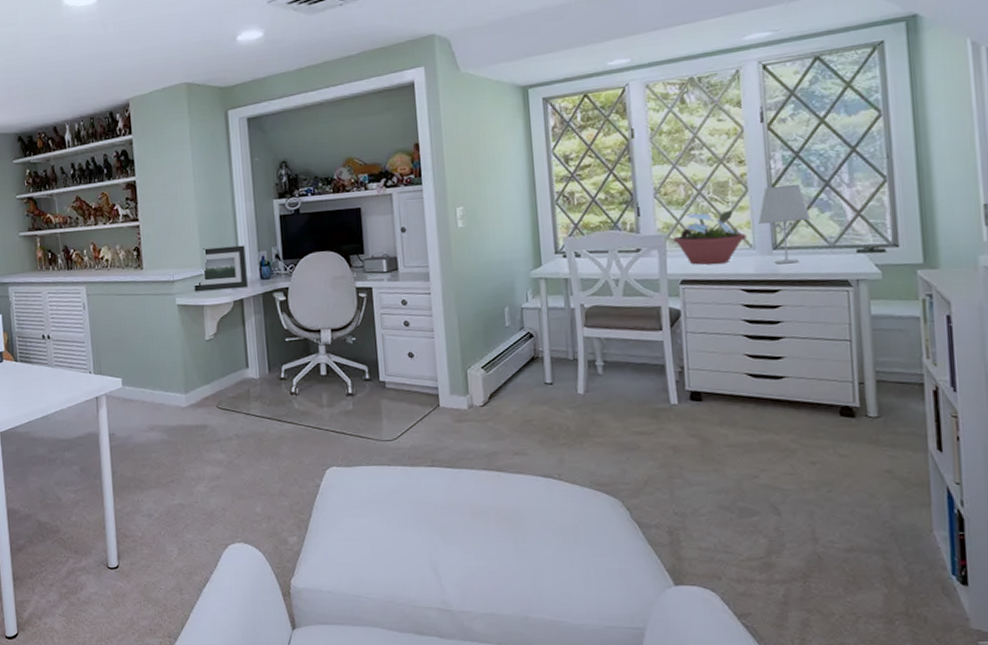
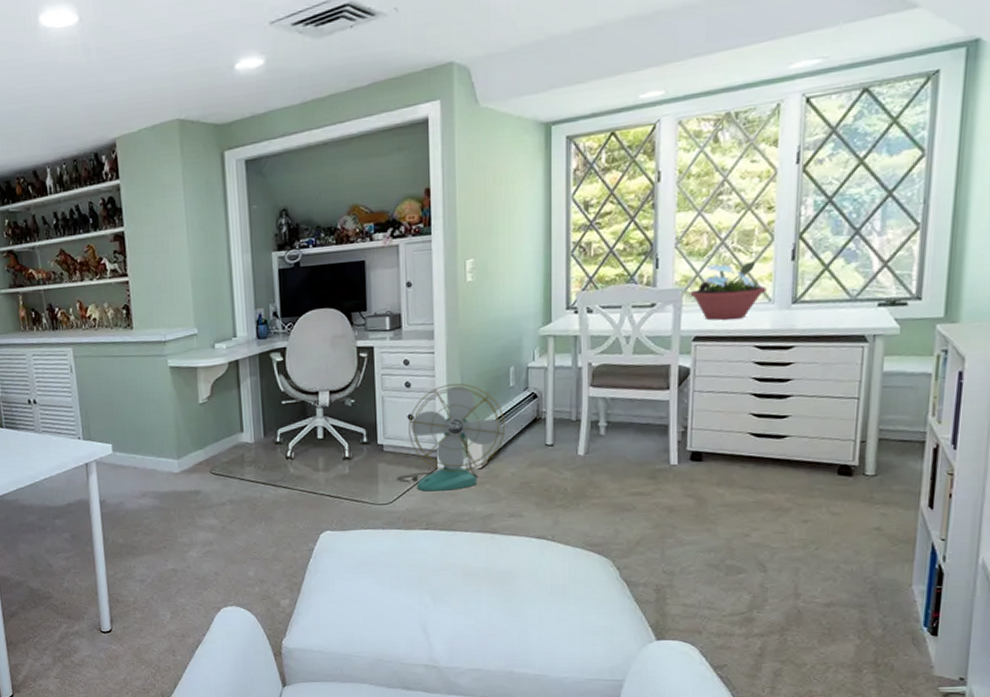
picture frame: present [194,245,248,292] -> none [187,302,244,353]
electric fan: none [400,322,504,428] -> present [397,383,505,492]
table lamp: present [758,183,812,264] -> none [781,232,836,319]

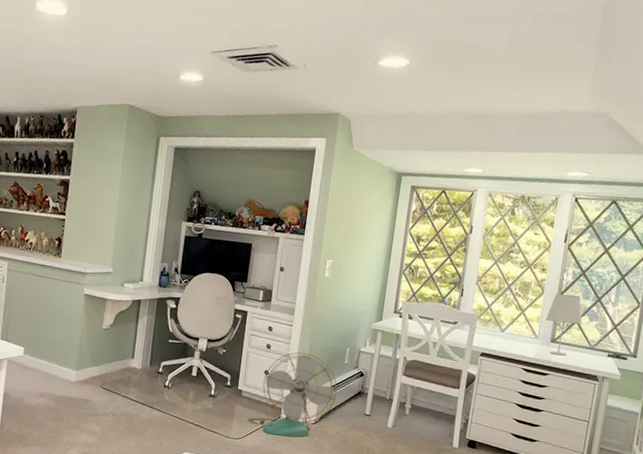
potted flower: present [690,261,767,320] -> none [482,301,535,346]
table lamp: none [781,232,836,319] -> present [545,293,583,356]

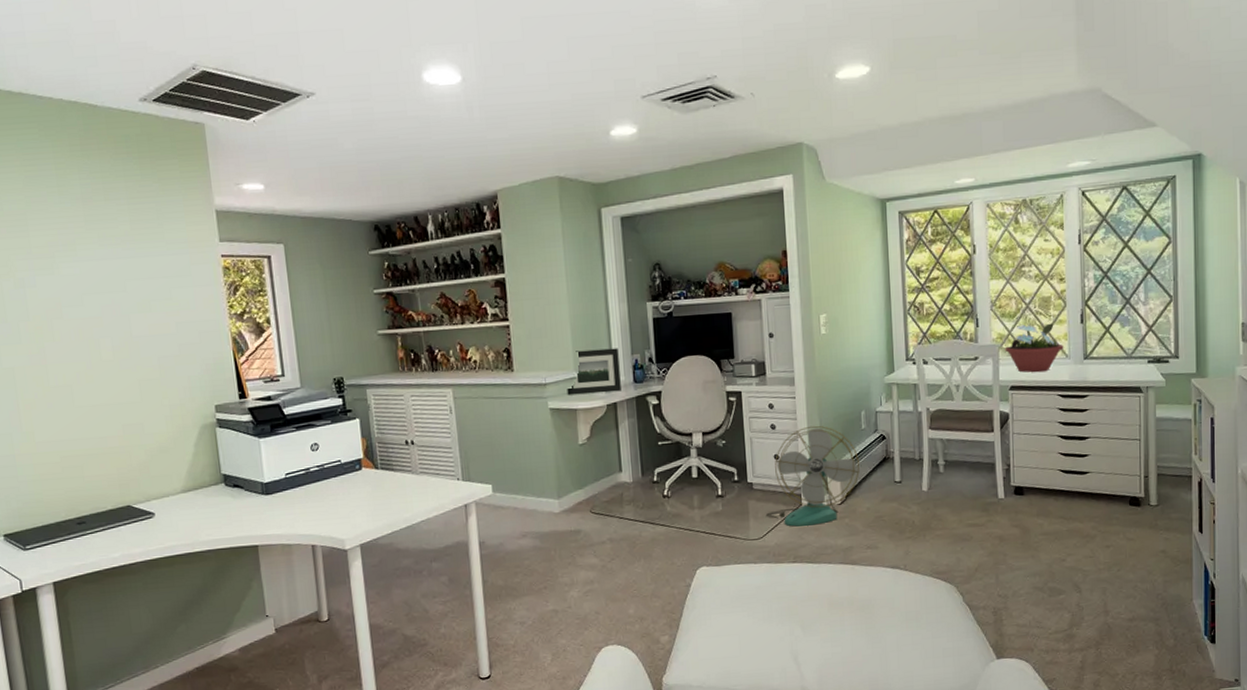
picture frame: none [101,250,151,292] -> present [567,348,621,396]
potted flower: none [482,301,535,346] -> present [1005,323,1064,372]
table lamp: present [545,293,583,356] -> none [1074,300,1115,373]

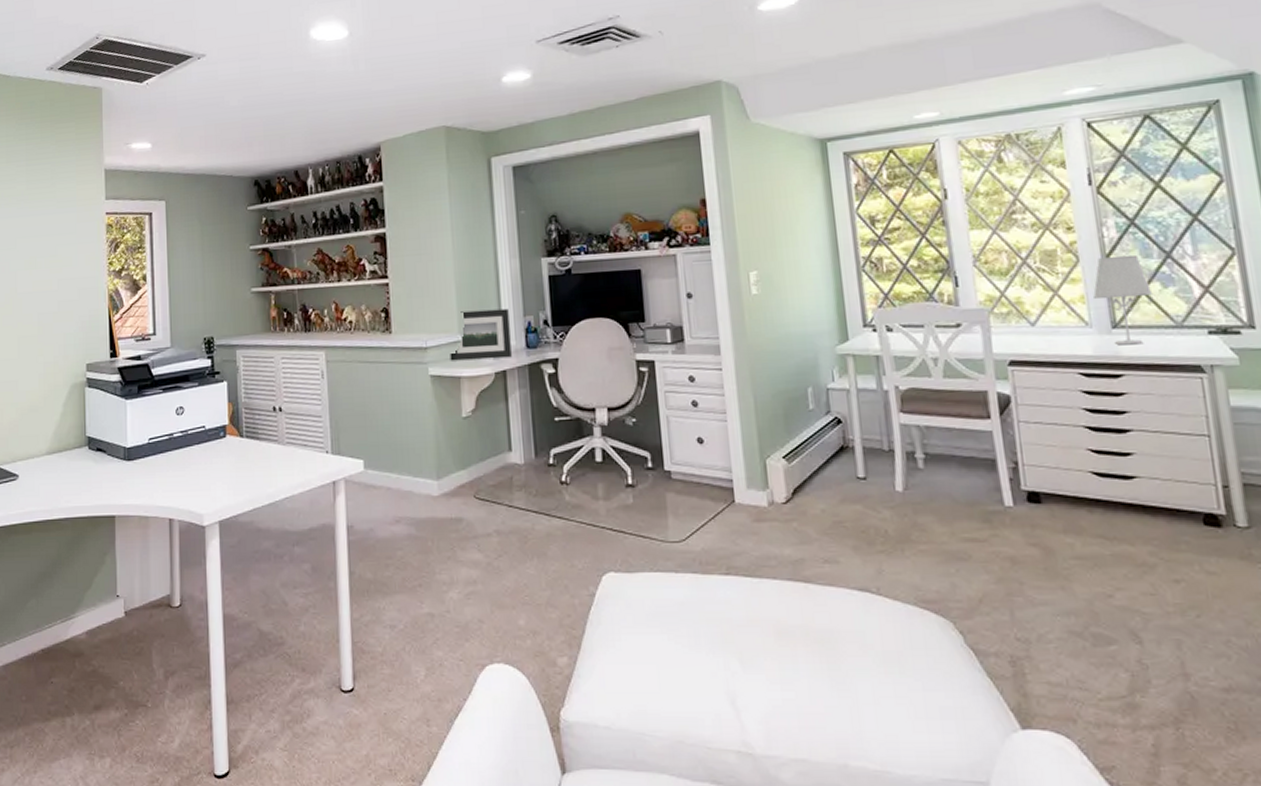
electric fan: present [766,425,860,527] -> none [689,403,809,529]
potted flower: present [1005,323,1064,372] -> none [997,282,1082,344]
table lamp: none [1074,300,1115,373] -> present [1093,254,1154,346]

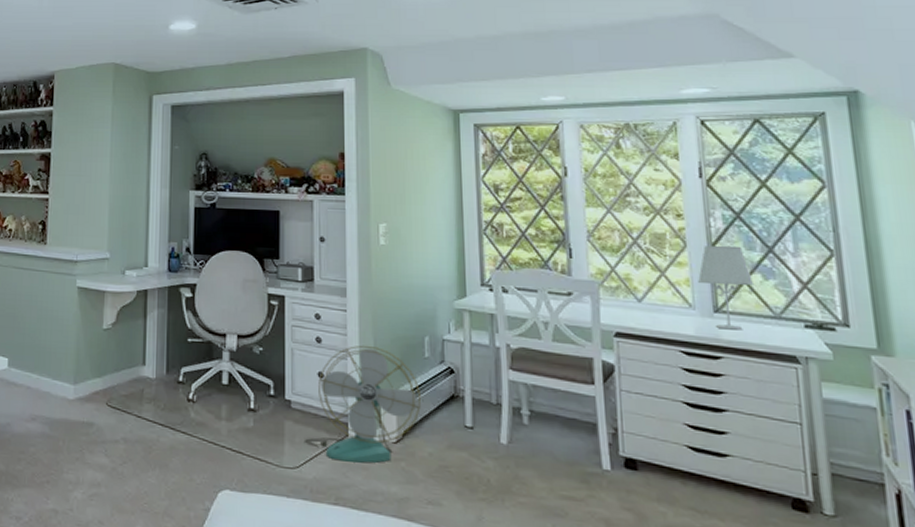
picture frame: present [450,308,512,361] -> none [97,231,155,279]
electric fan: none [689,403,809,529] -> present [305,345,421,463]

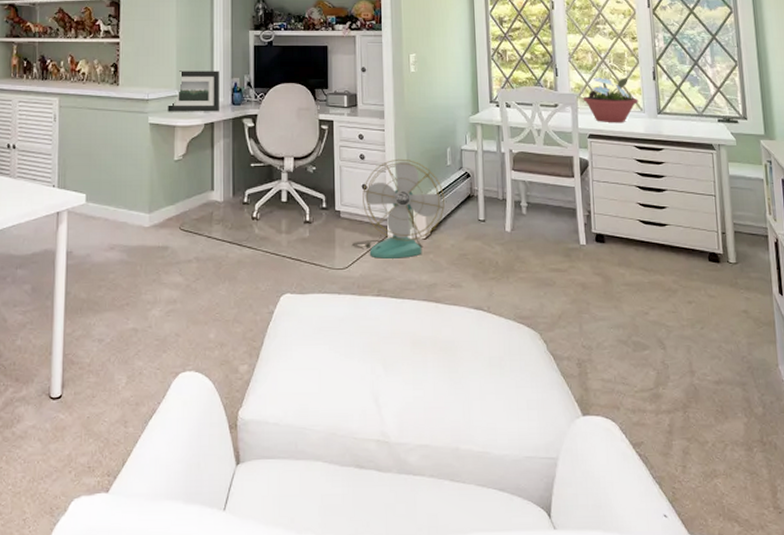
picture frame: none [97,231,155,279] -> present [167,71,219,112]
potted flower: none [607,261,686,320] -> present [583,76,638,122]
table lamp: present [698,245,755,330] -> none [647,61,685,127]

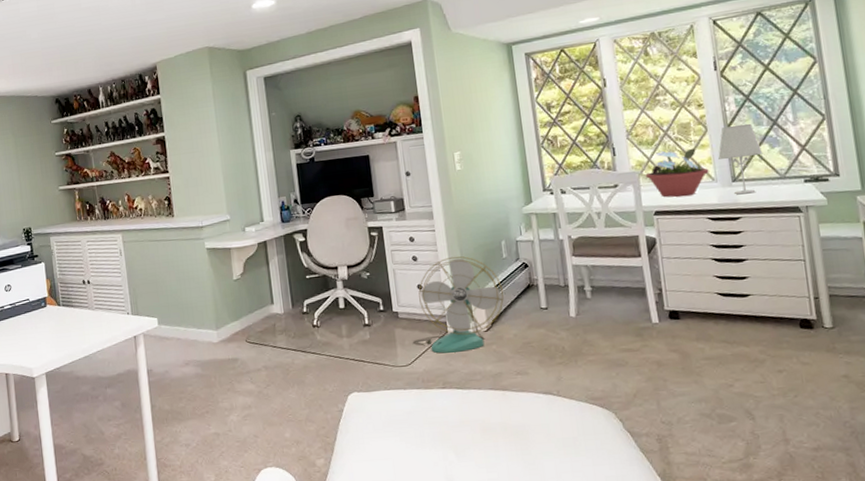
picture frame: present [167,71,219,112] -> none [221,192,270,236]
table lamp: none [647,61,685,127] -> present [718,123,764,195]

